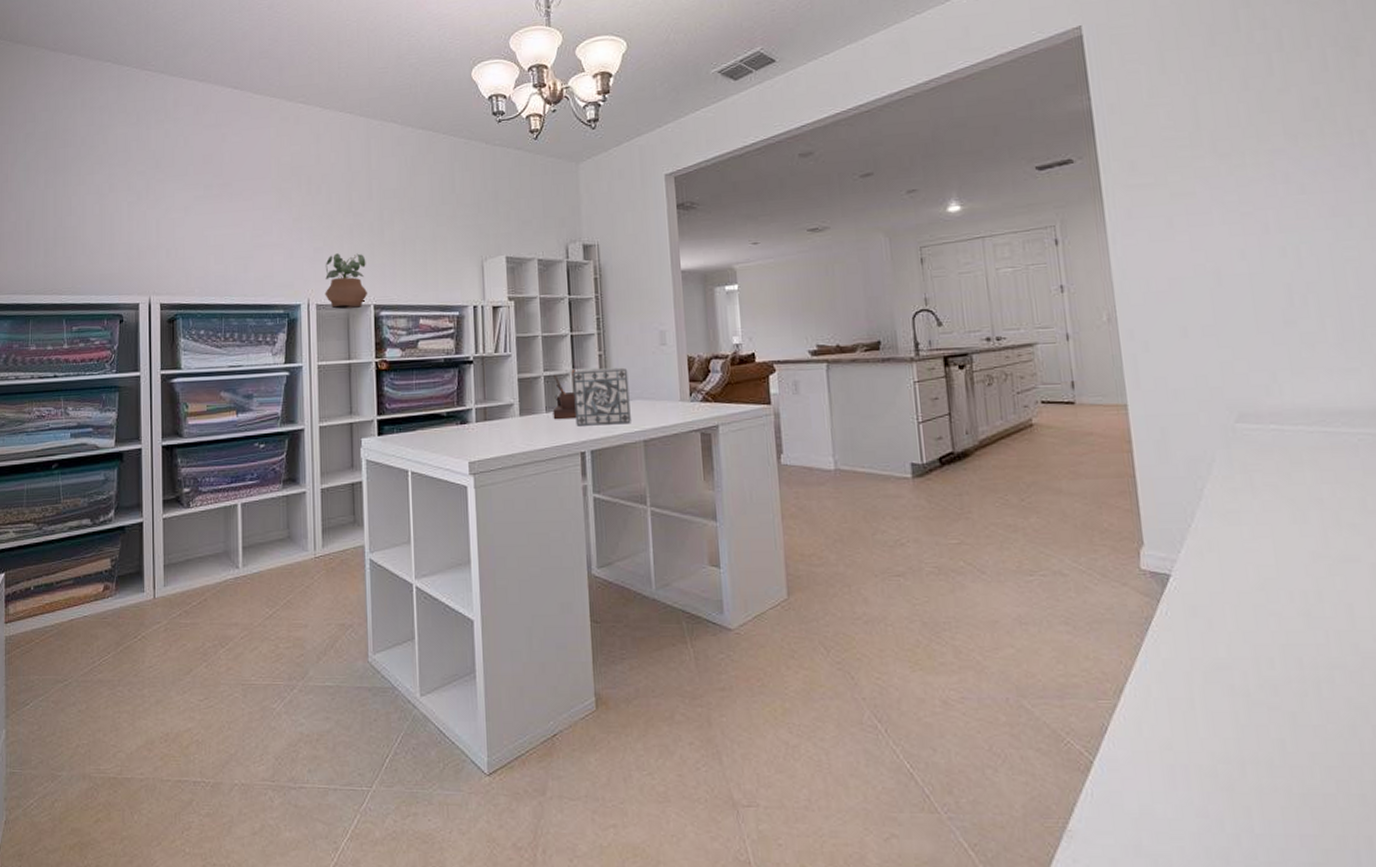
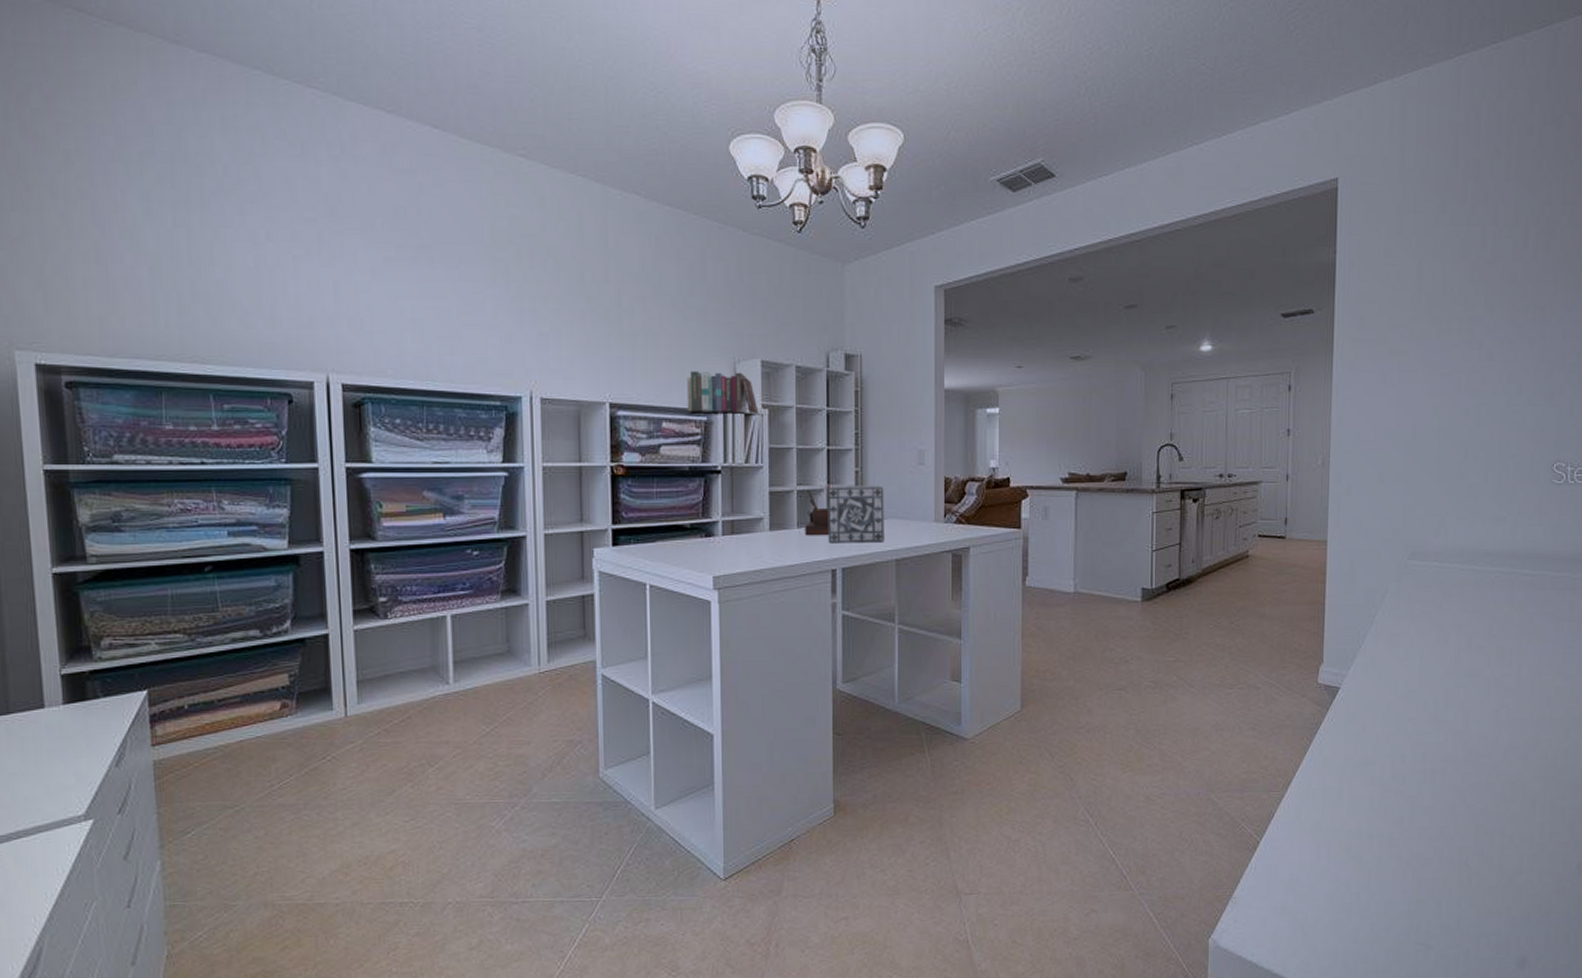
potted plant: present [325,253,368,310] -> none [551,341,603,406]
books: none [440,269,506,311] -> present [686,370,759,415]

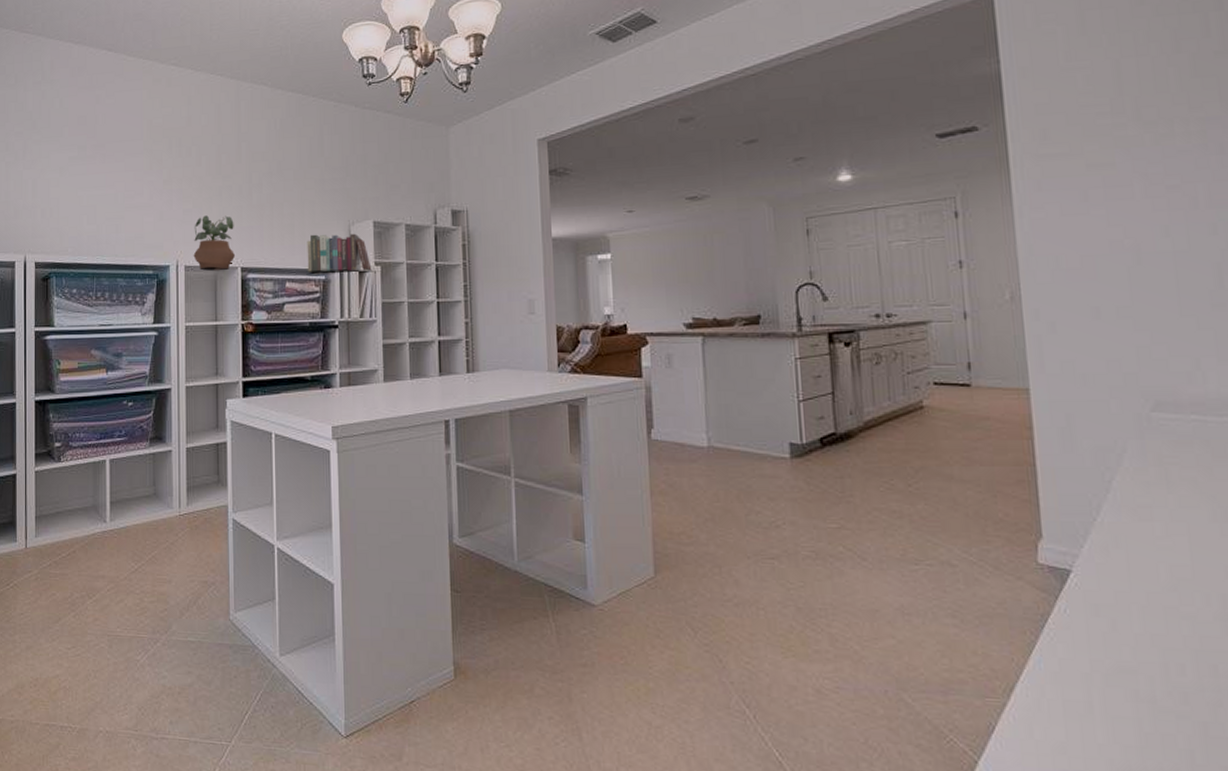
potted plant: none [551,341,603,406] -> present [193,215,236,272]
desk organizer: present [804,485,830,536] -> none [417,337,441,387]
decorative box: present [827,485,884,543] -> none [438,335,497,394]

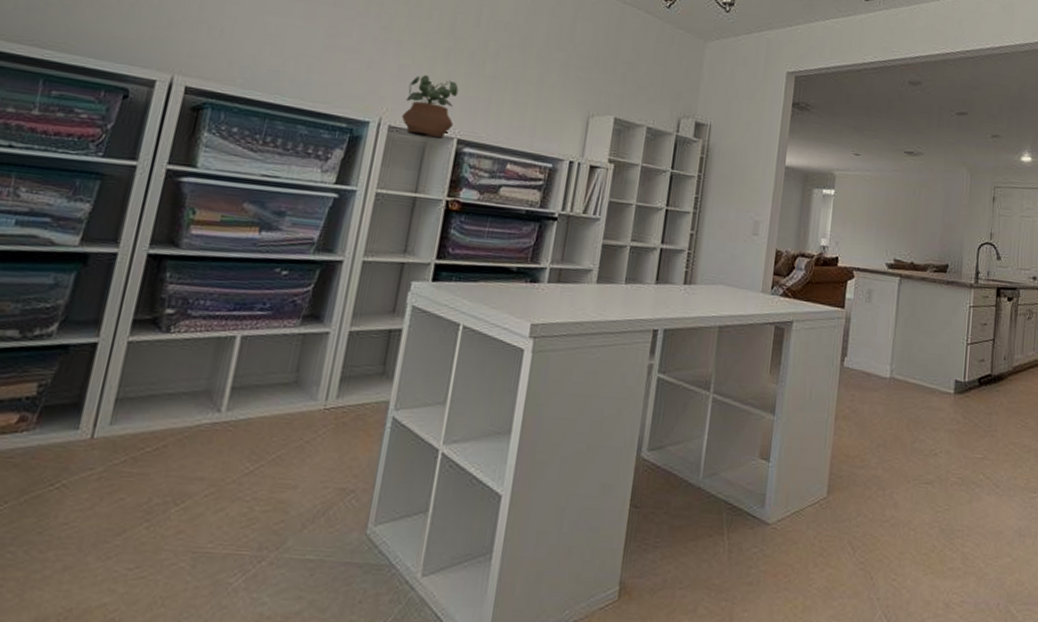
books: present [307,233,372,275] -> none [534,118,605,168]

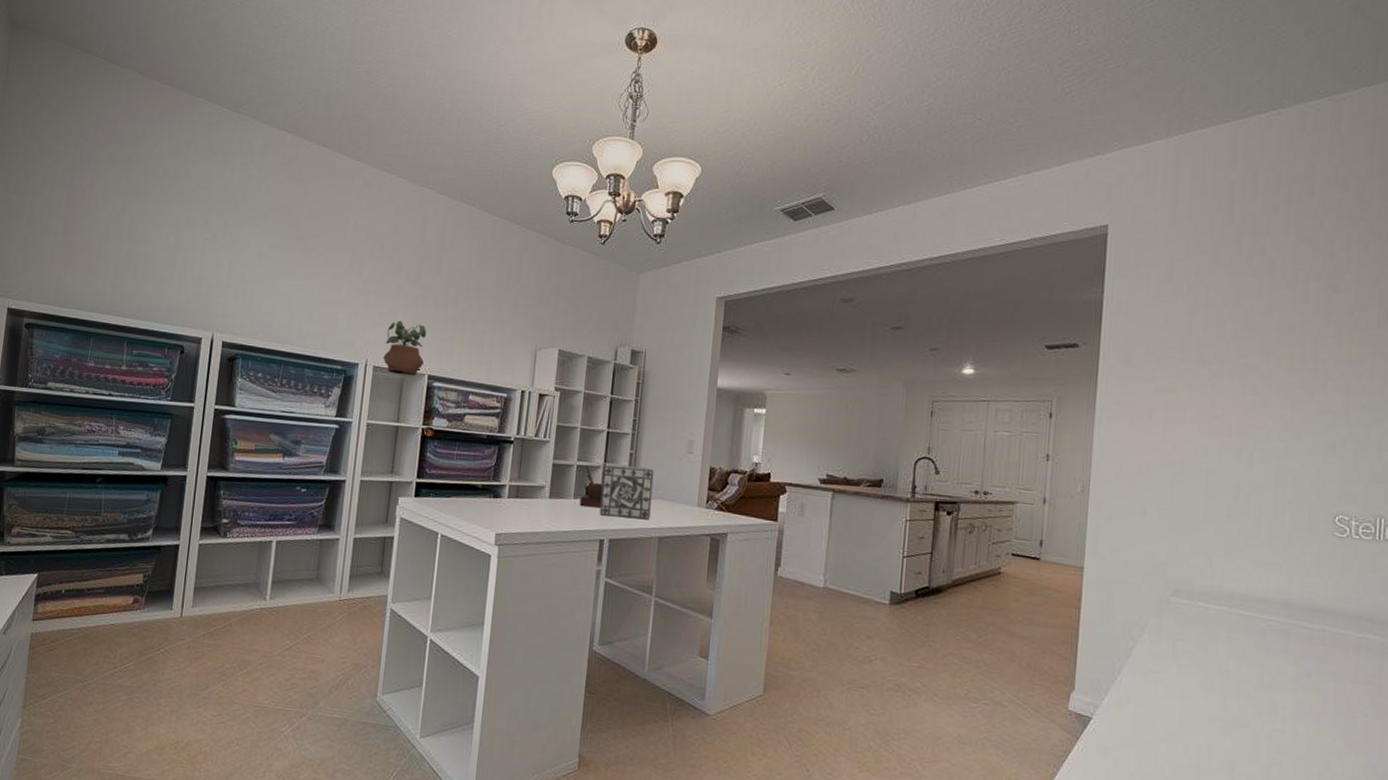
desk organizer: none [631,244,664,295] -> present [579,463,607,509]
decorative box: none [654,245,716,308] -> present [599,464,654,520]

